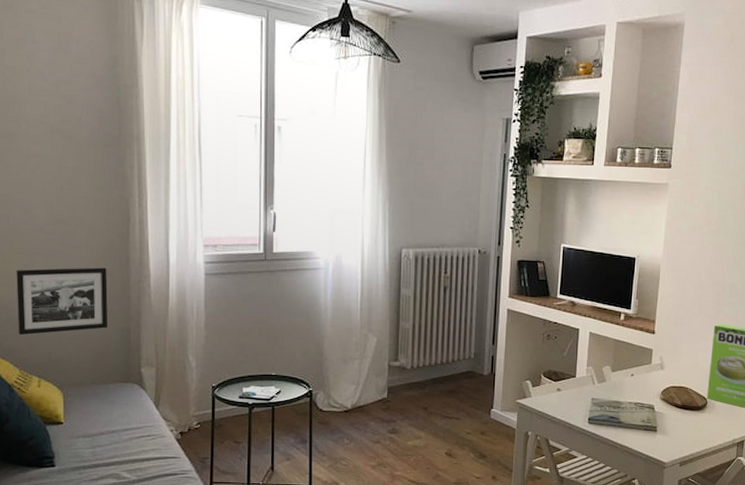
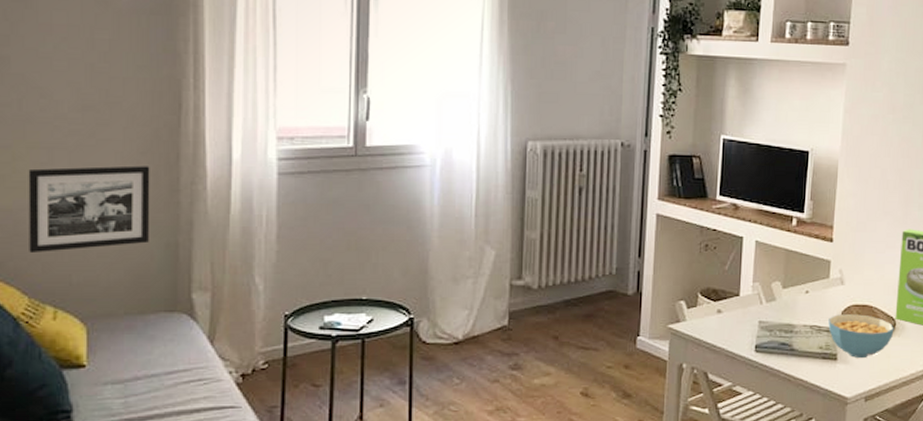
cereal bowl: none [650,394,706,430] -> present [828,314,894,358]

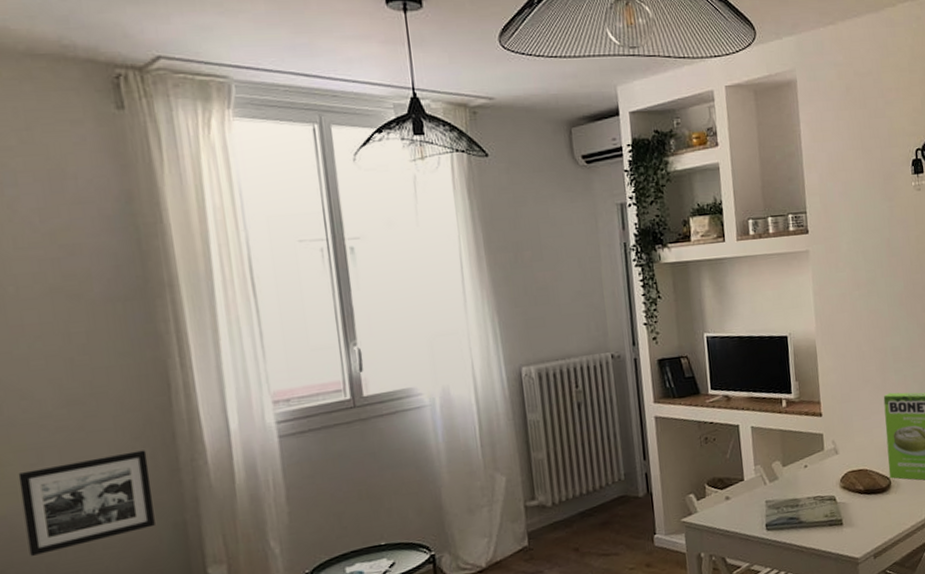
cereal bowl: present [828,314,894,358] -> none [829,478,891,520]

